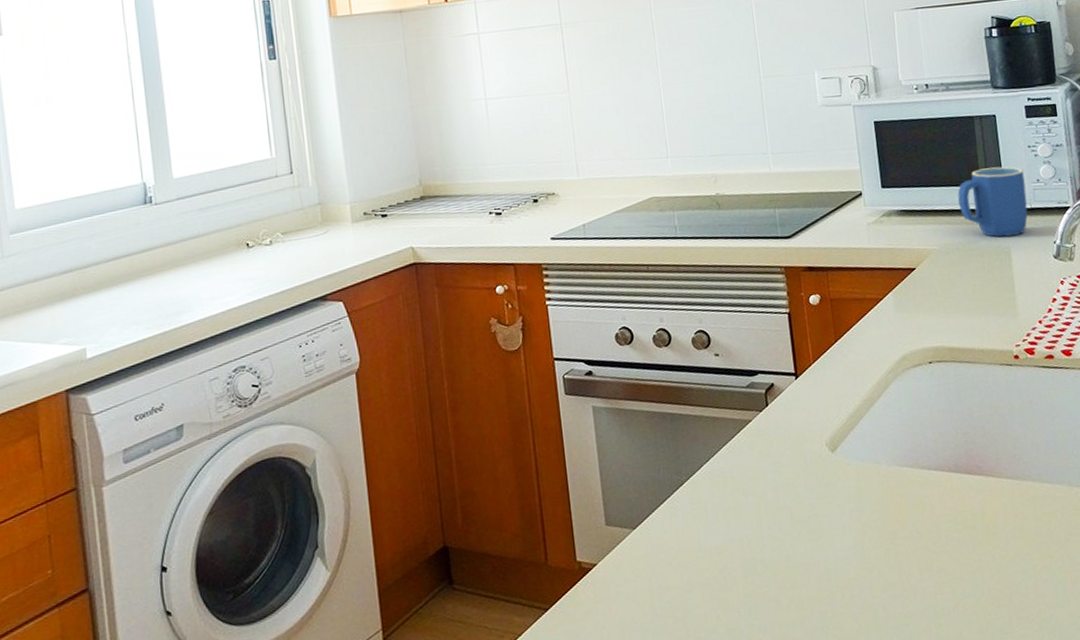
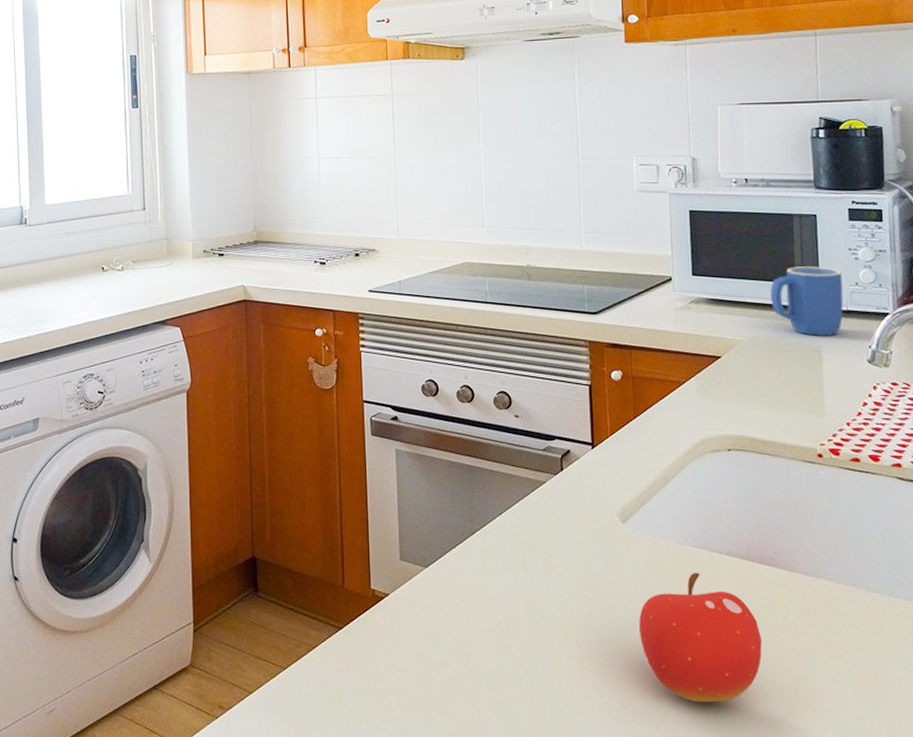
fruit: none [855,492,977,626] -> present [638,572,762,703]

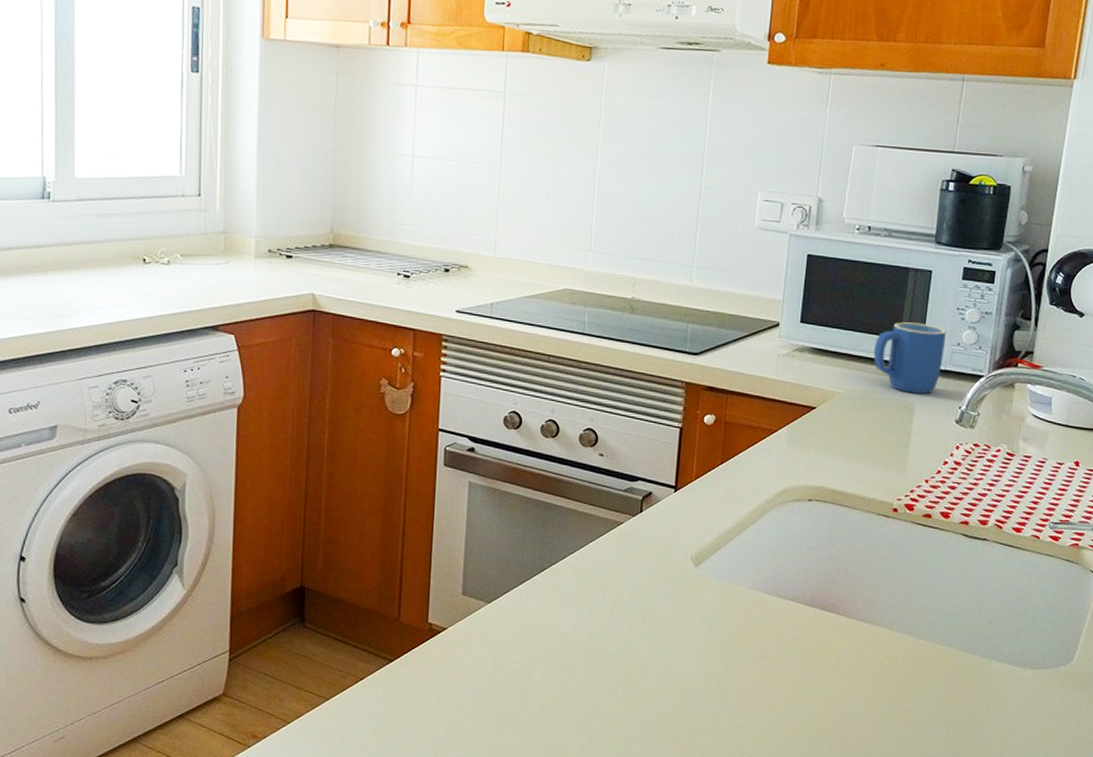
fruit: present [638,572,762,703] -> none [696,616,813,737]

